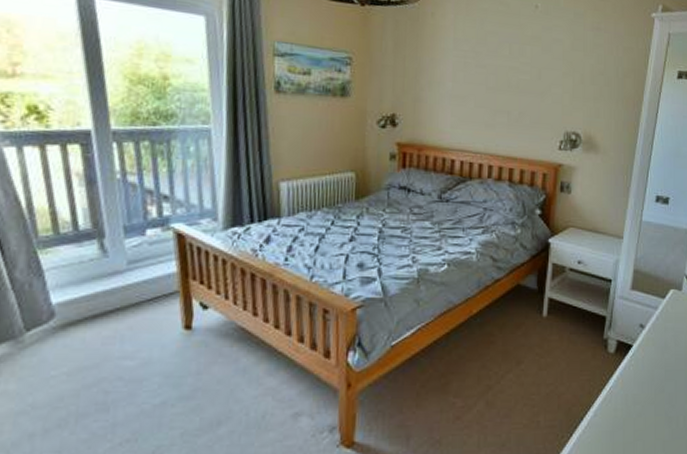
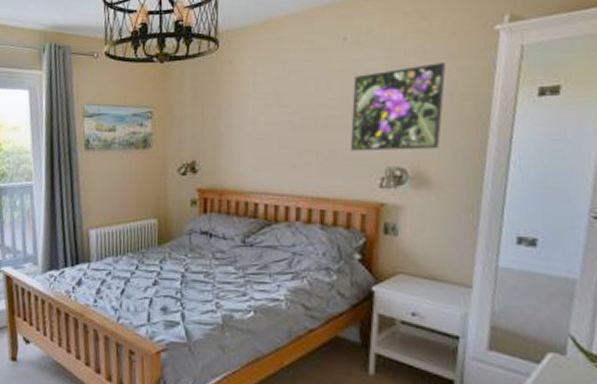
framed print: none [536,40,615,118] -> present [350,63,447,151]

